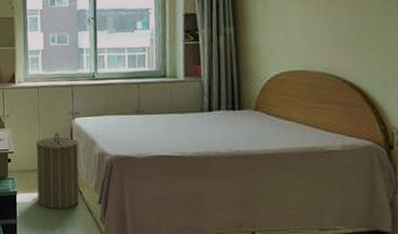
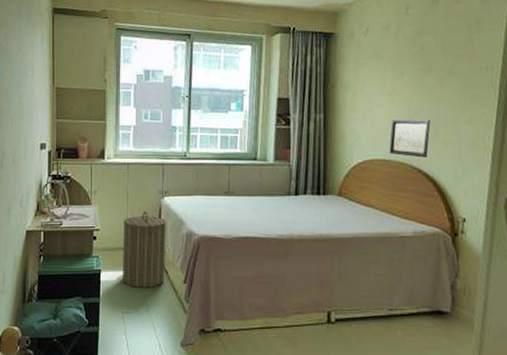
wall art: none [307,25,353,67] -> present [389,119,431,158]

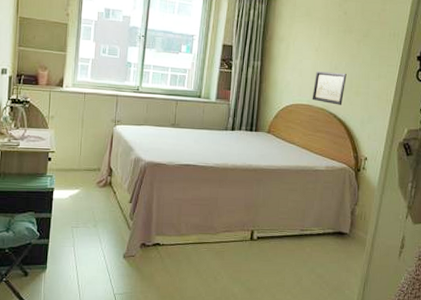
laundry hamper: present [123,211,166,287] -> none [74,137,117,206]

